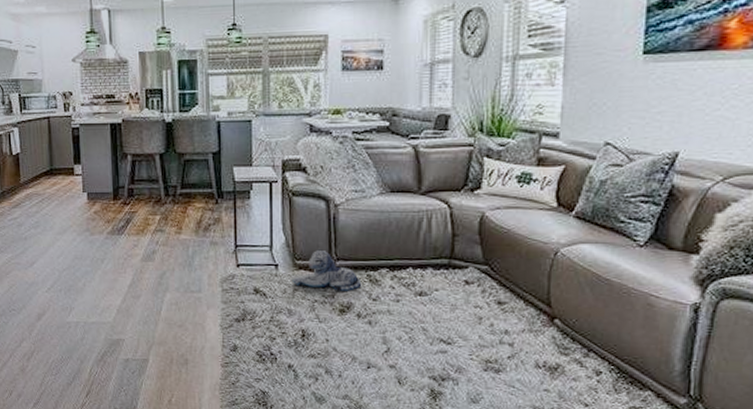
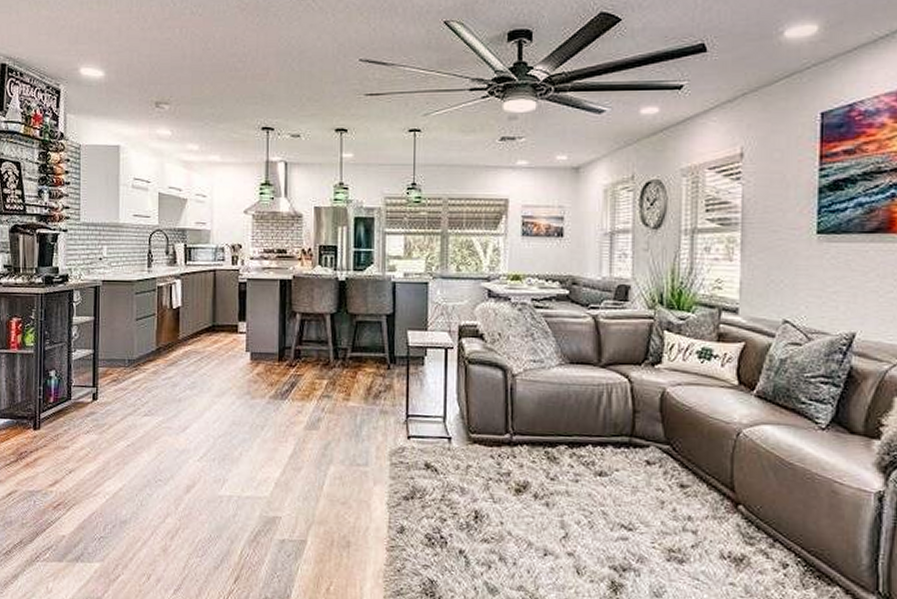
plush toy: present [291,249,362,291] -> none [465,422,540,469]

